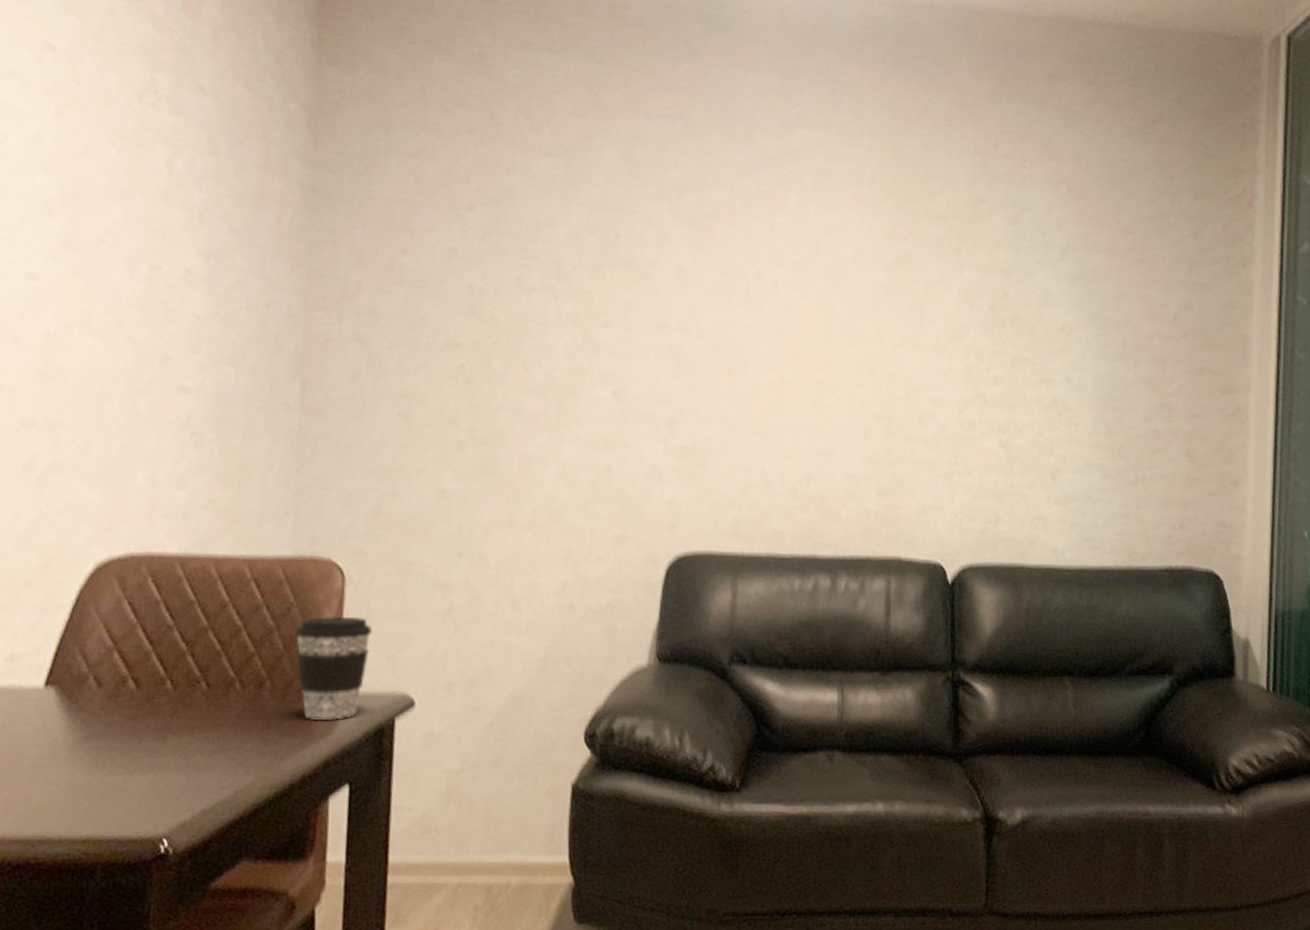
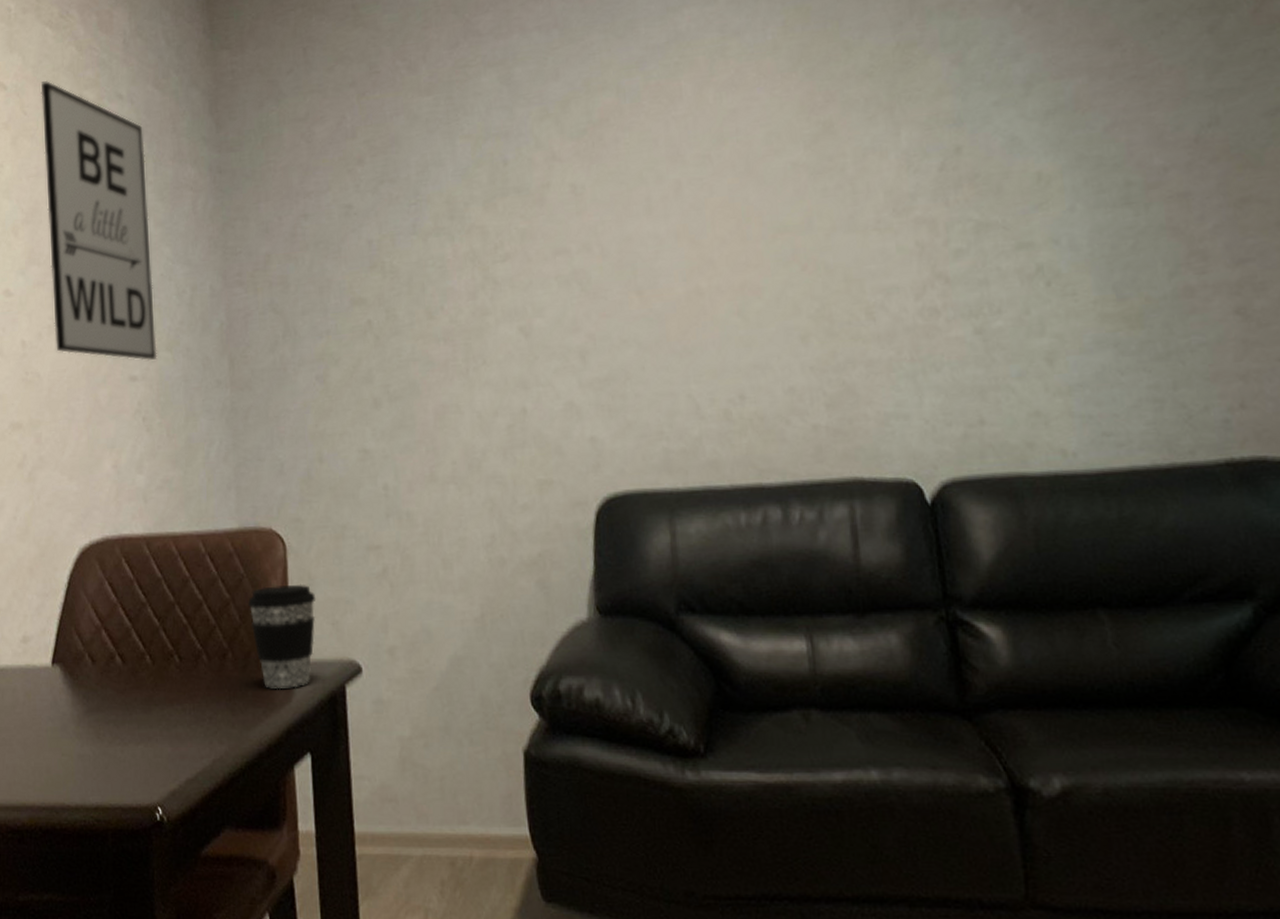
wall art: none [89,53,226,373] -> present [41,81,157,361]

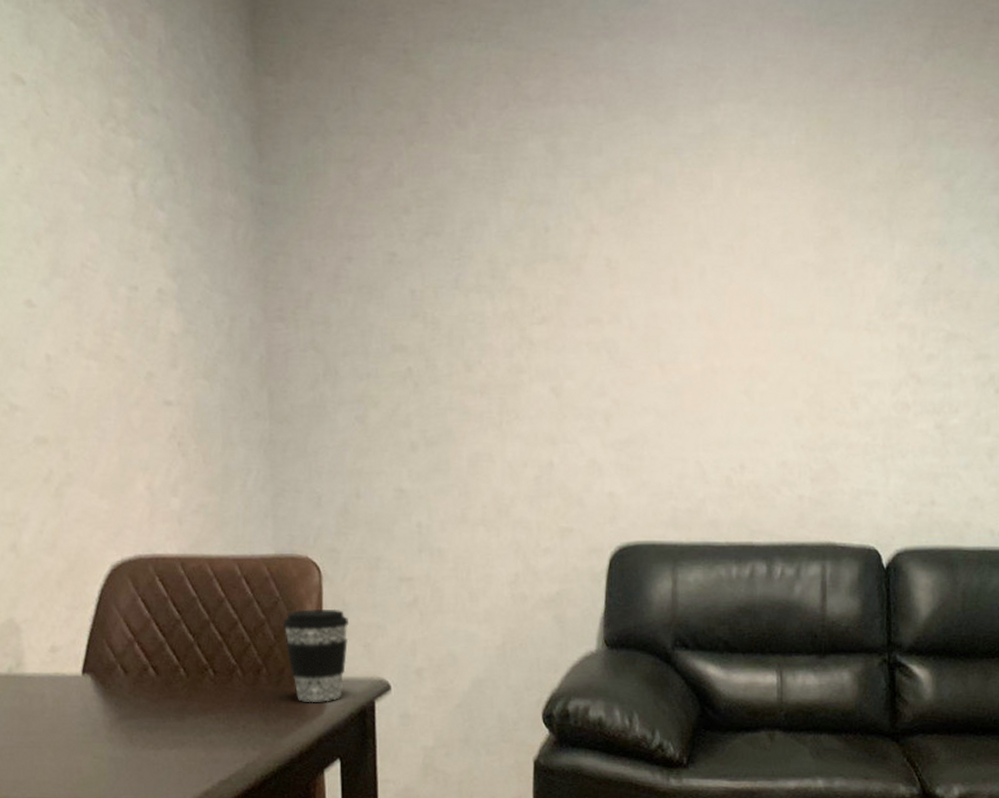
wall art: present [41,81,157,361] -> none [65,82,194,386]

